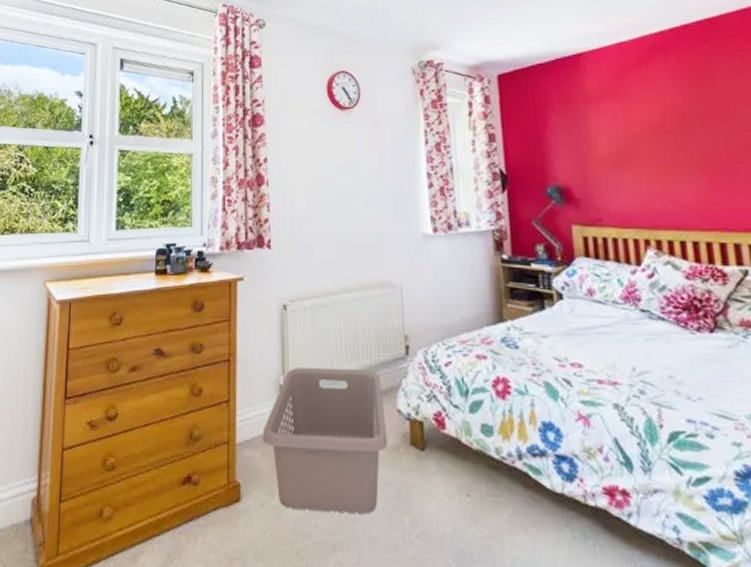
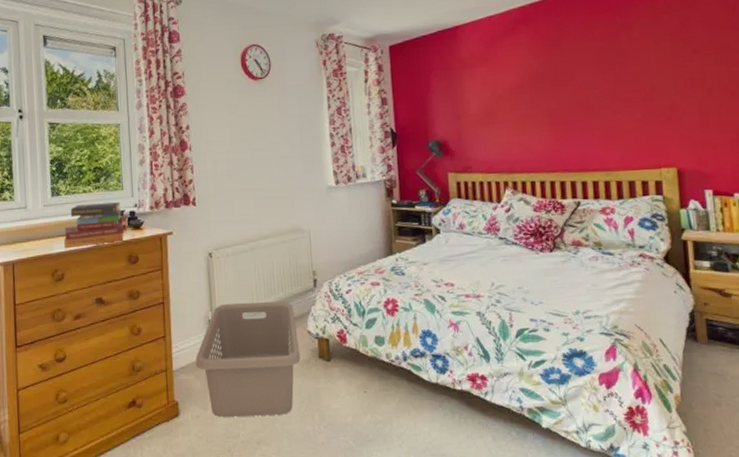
books: none [125,240,190,289] -> present [64,202,124,249]

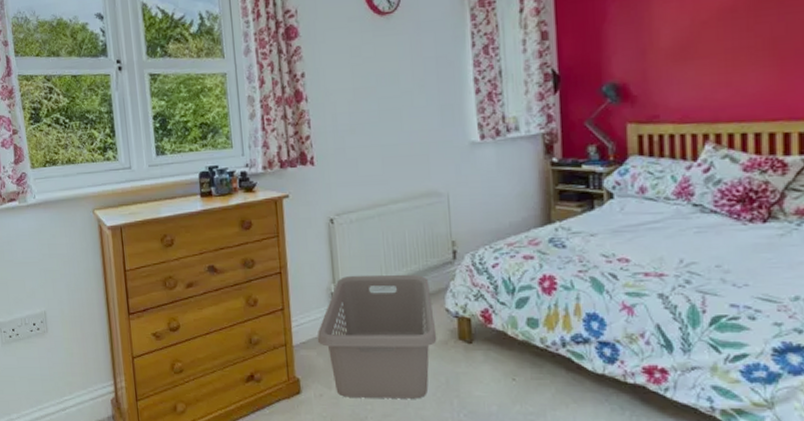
books: present [64,202,124,249] -> none [172,162,235,212]

